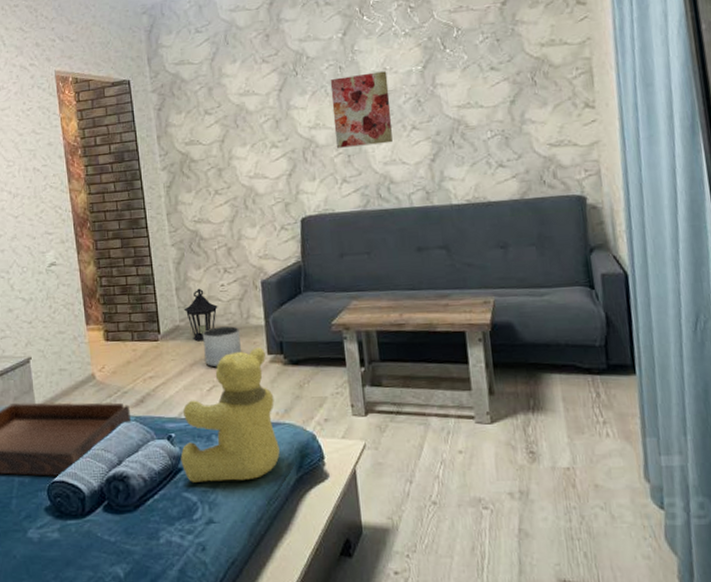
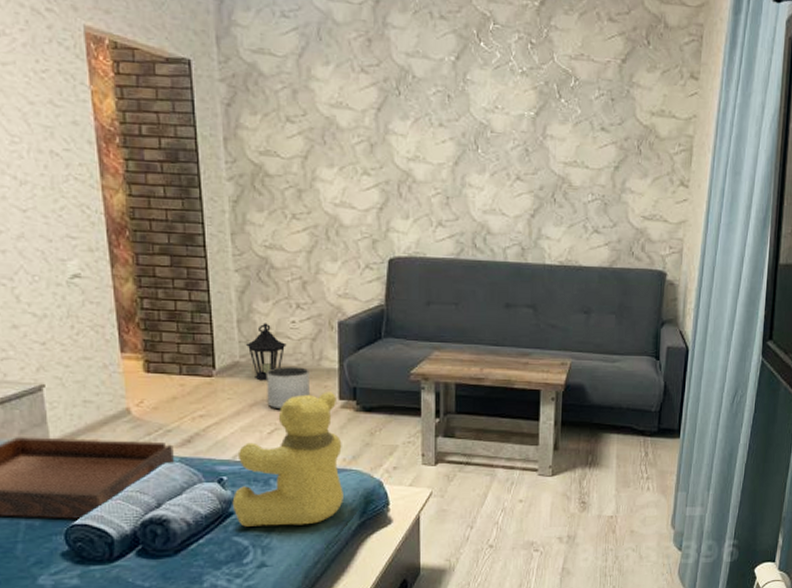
wall art: present [330,71,393,148] -> none [435,107,498,191]

